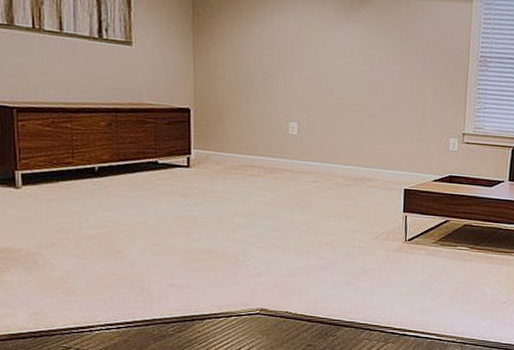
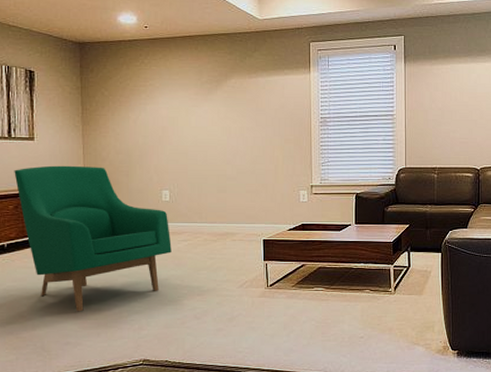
armchair: none [106,78,298,252] -> present [14,165,172,312]

